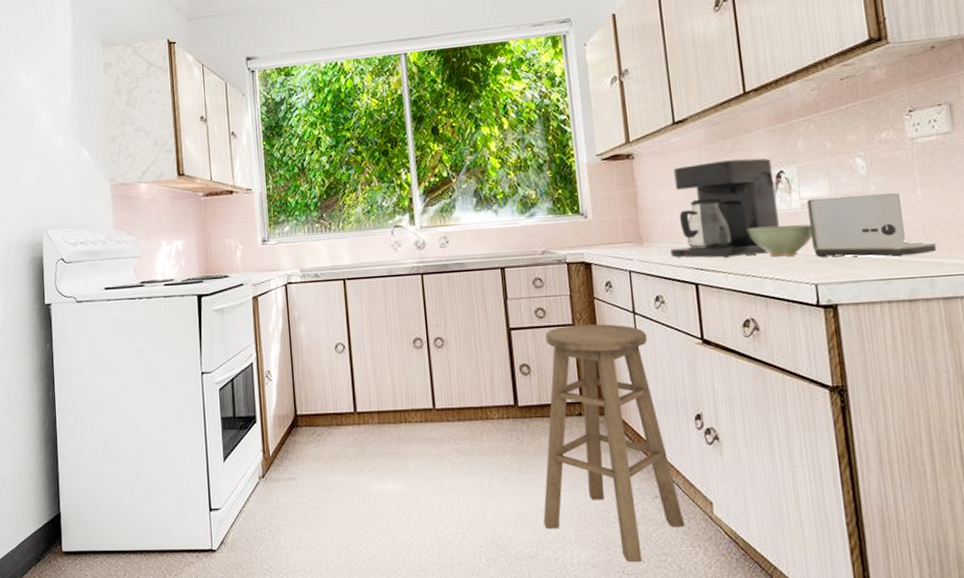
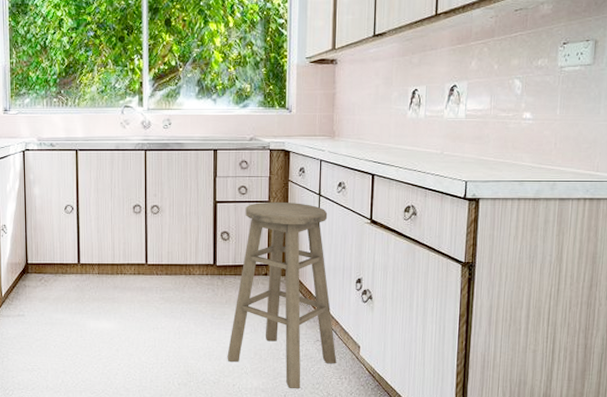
coffee maker: present [670,158,779,259] -> none [356,72,448,156]
bowl: present [747,224,813,257] -> none [420,131,471,157]
toaster: present [807,192,937,258] -> none [468,111,563,164]

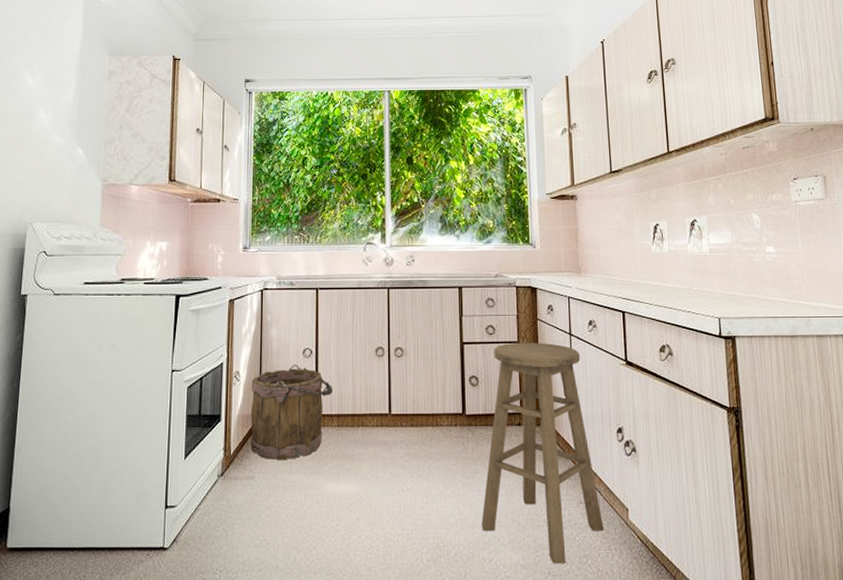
bucket: none [17,219,94,302] -> present [250,365,334,461]

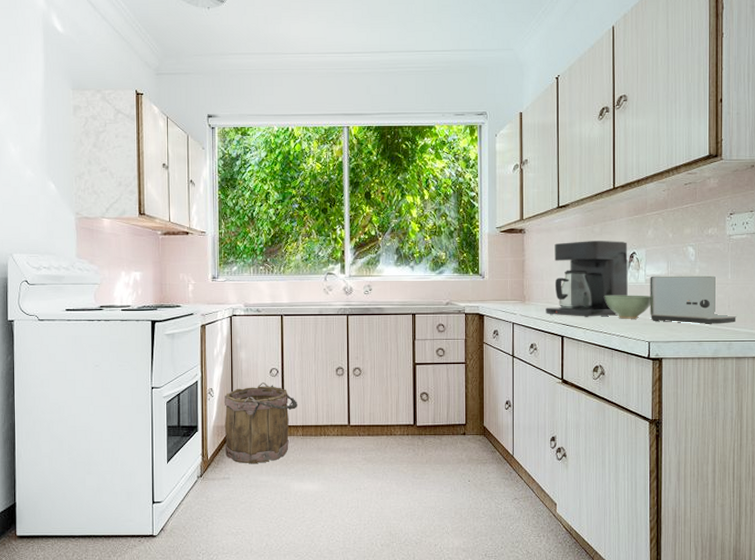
bar stool: present [481,342,604,563] -> none [428,363,535,547]
coffee maker: none [603,207,692,292] -> present [546,241,628,318]
bowl: none [666,266,718,293] -> present [604,295,651,319]
toaster: none [714,244,813,299] -> present [650,275,736,325]

